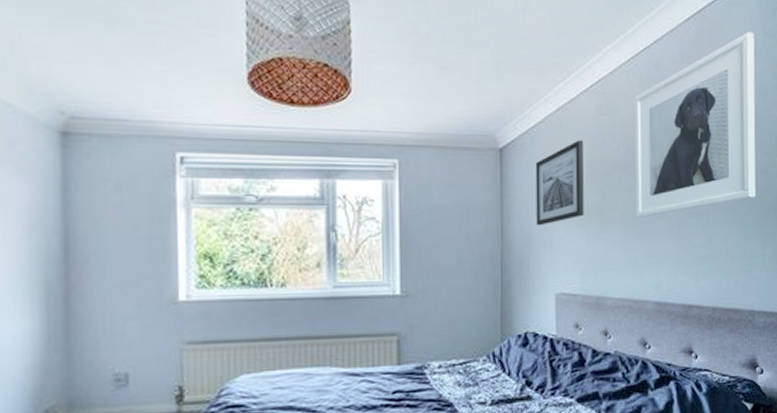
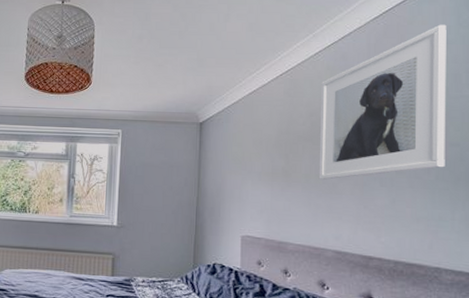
wall art: present [535,140,584,226] -> none [228,116,272,182]

